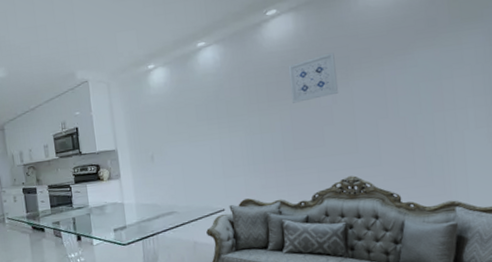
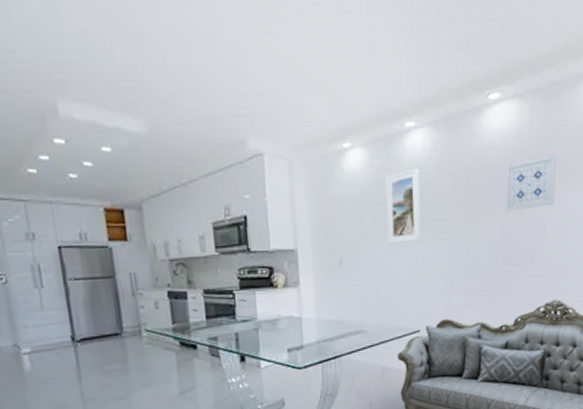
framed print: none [184,77,219,139] -> present [385,168,421,244]

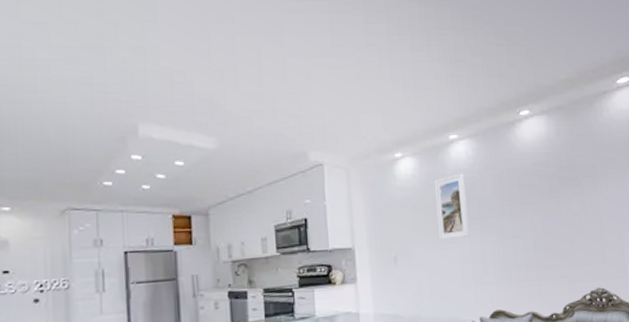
wall art: present [505,155,556,211] -> none [540,160,588,208]

